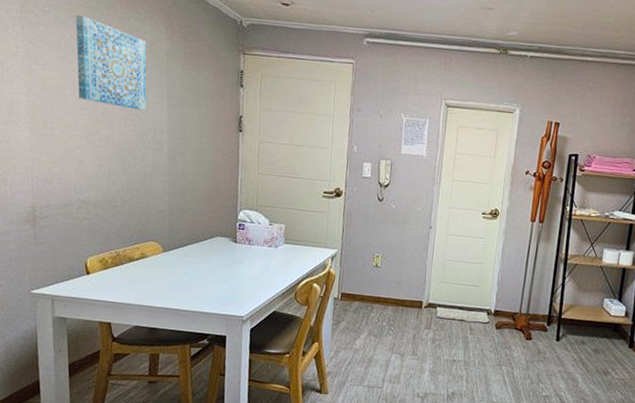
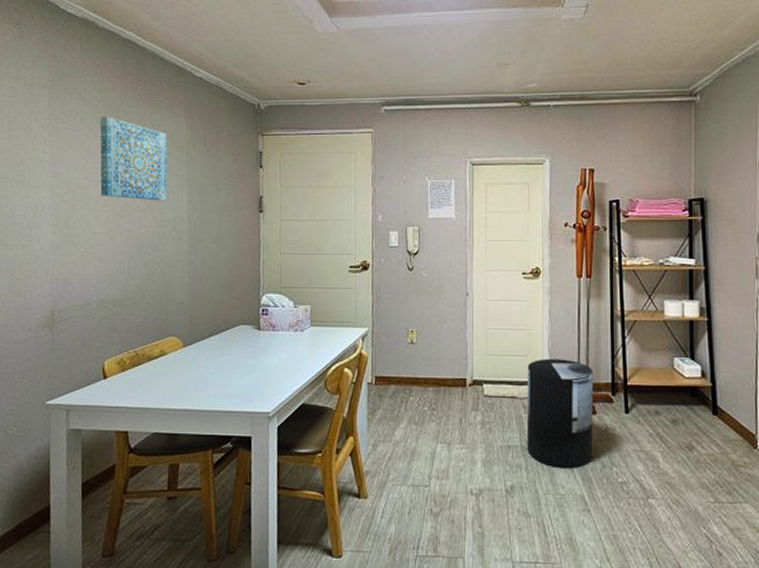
trash can: none [469,289,534,383] -> present [526,358,594,469]

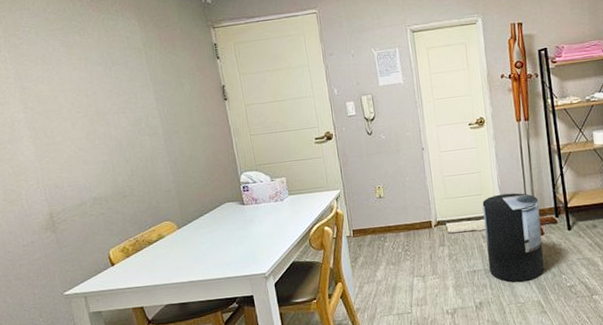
wall art: present [100,116,168,201] -> none [55,27,136,104]

